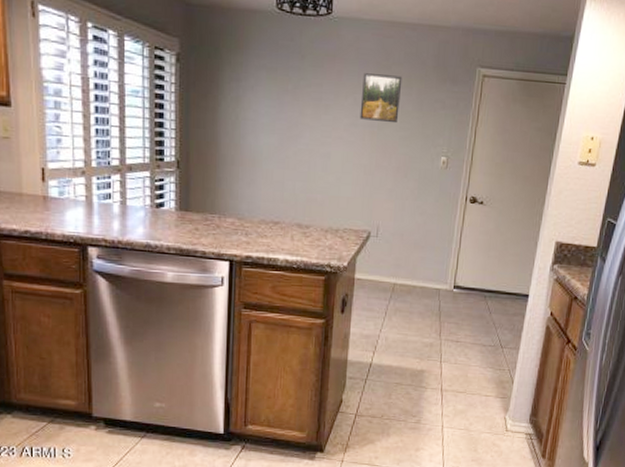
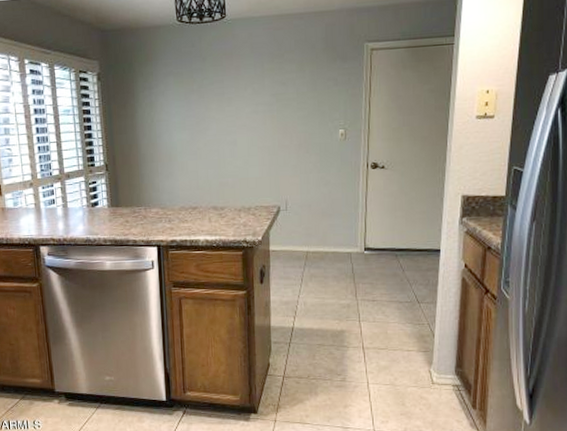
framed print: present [359,73,403,124] -> none [259,62,295,106]

